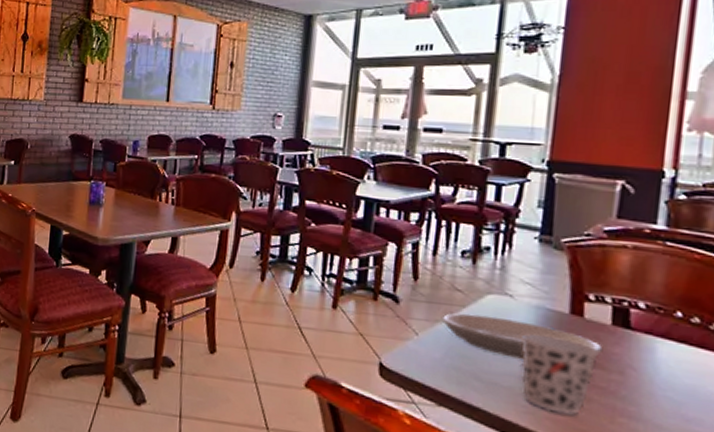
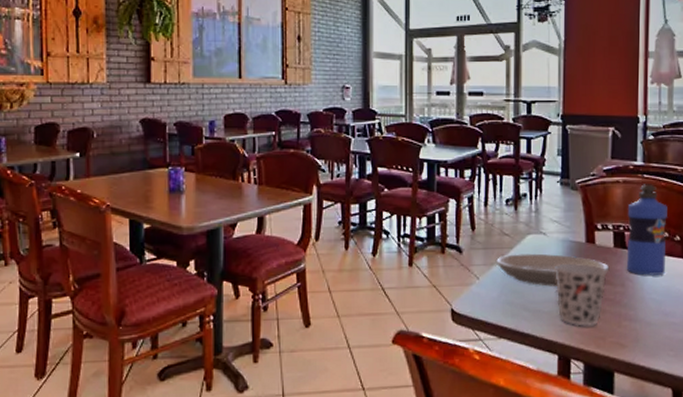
water bottle: none [628,253,702,370] -> present [626,184,668,275]

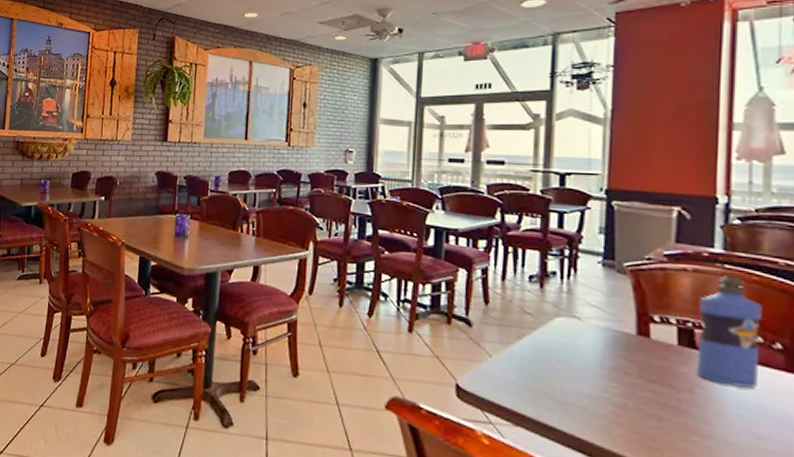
plate: present [495,253,610,286] -> none [513,335,671,379]
cup: present [554,264,607,327] -> none [590,355,667,434]

